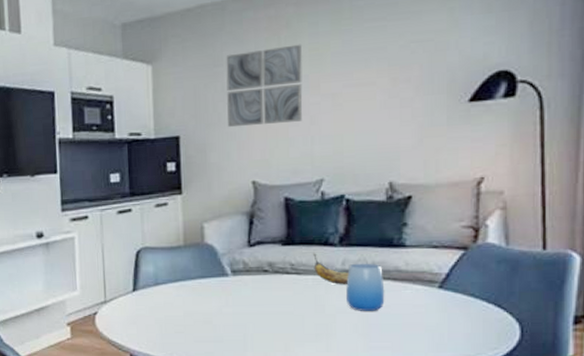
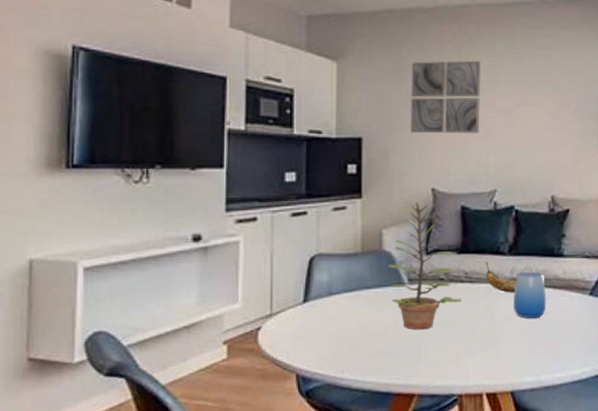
plant: none [210,192,288,319] -> present [388,198,461,330]

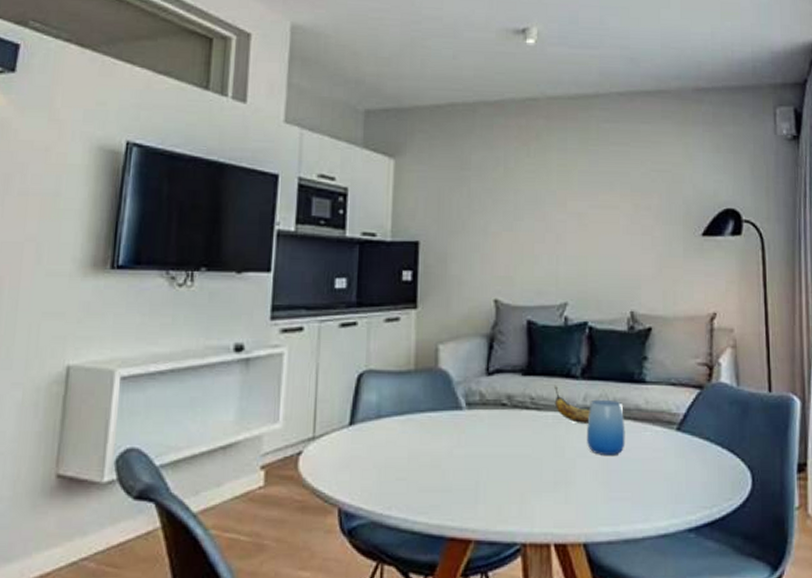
plant: present [388,198,461,330] -> none [444,309,526,463]
wall art: present [410,60,480,134] -> none [471,158,550,238]

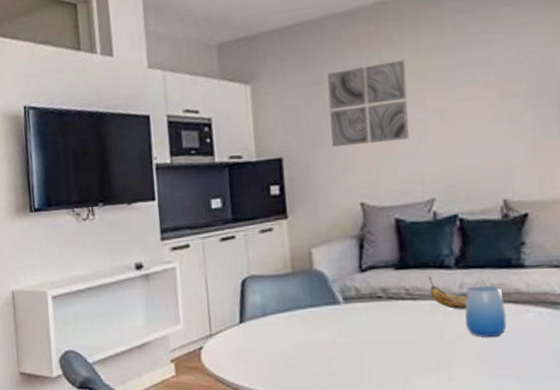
wall art: none [471,158,550,238] -> present [327,59,409,148]

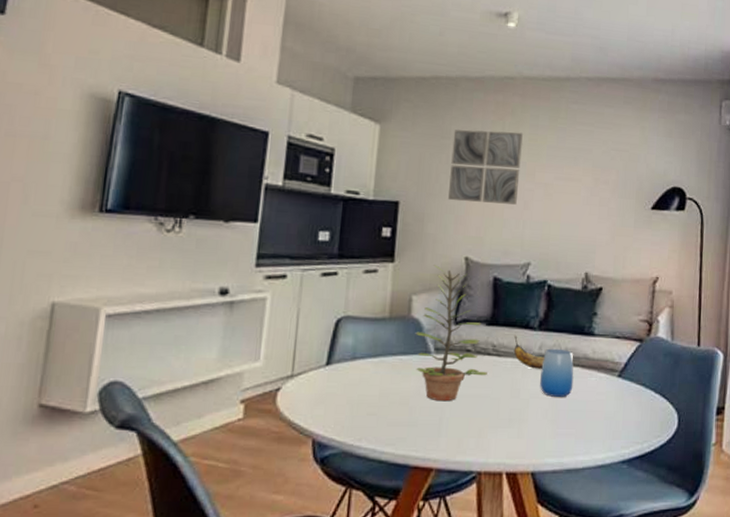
plant: none [320,214,404,350] -> present [415,265,487,402]

